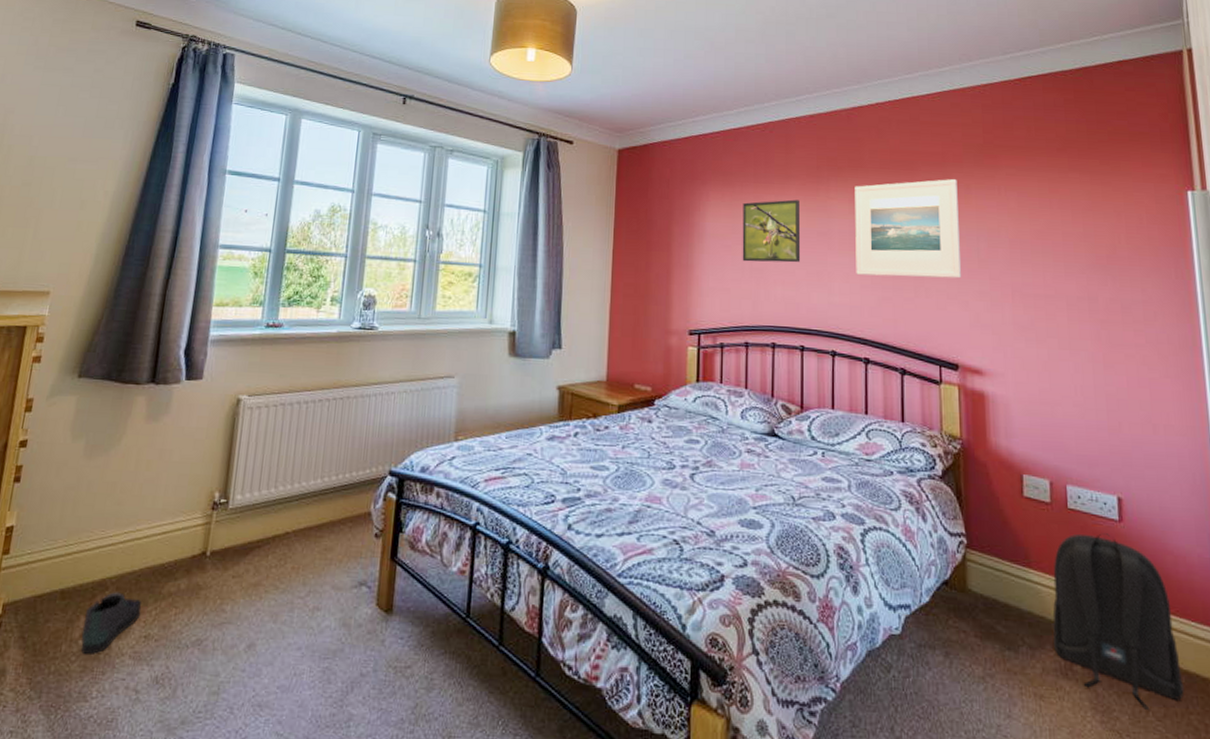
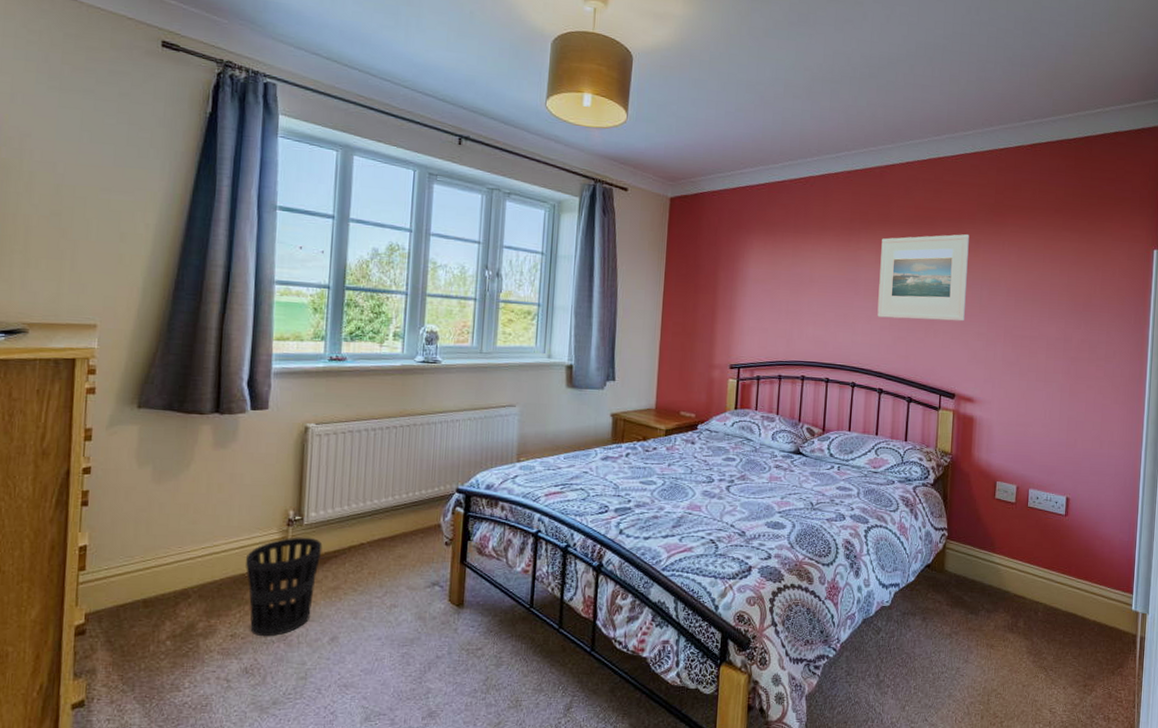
shoe: present [81,592,142,656] -> none [168,599,226,654]
wastebasket: none [164,522,246,640] -> present [245,537,323,637]
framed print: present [742,199,801,263] -> none [779,249,833,306]
backpack: present [1052,533,1184,711] -> none [1004,525,1096,652]

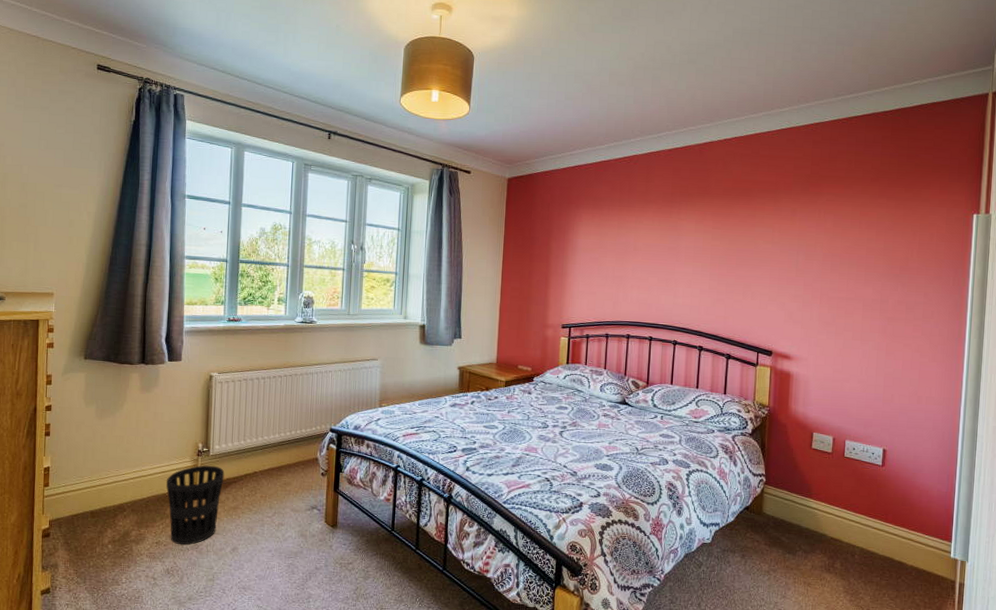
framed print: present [877,234,969,322] -> none [697,204,786,285]

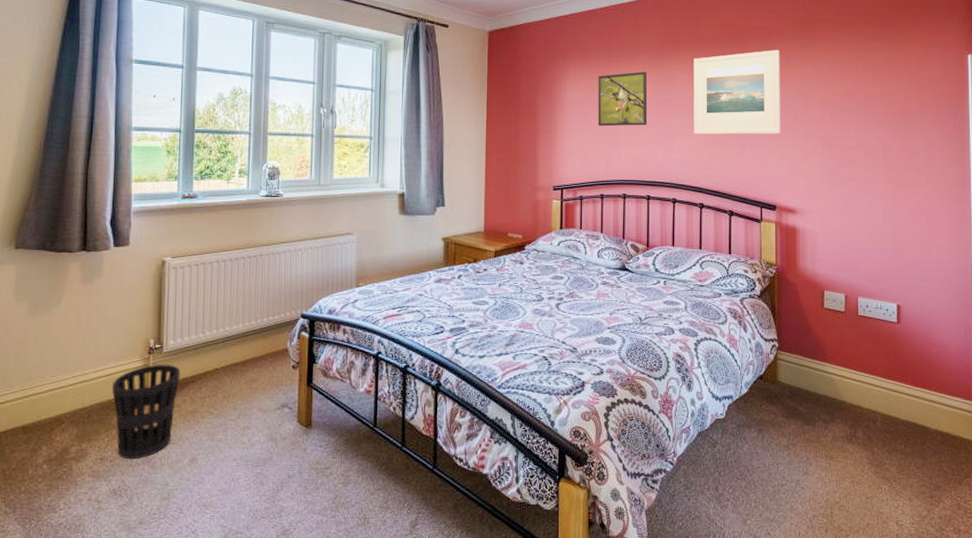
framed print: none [606,220,655,272] -> present [598,71,648,127]
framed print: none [697,204,786,285] -> present [694,50,781,135]

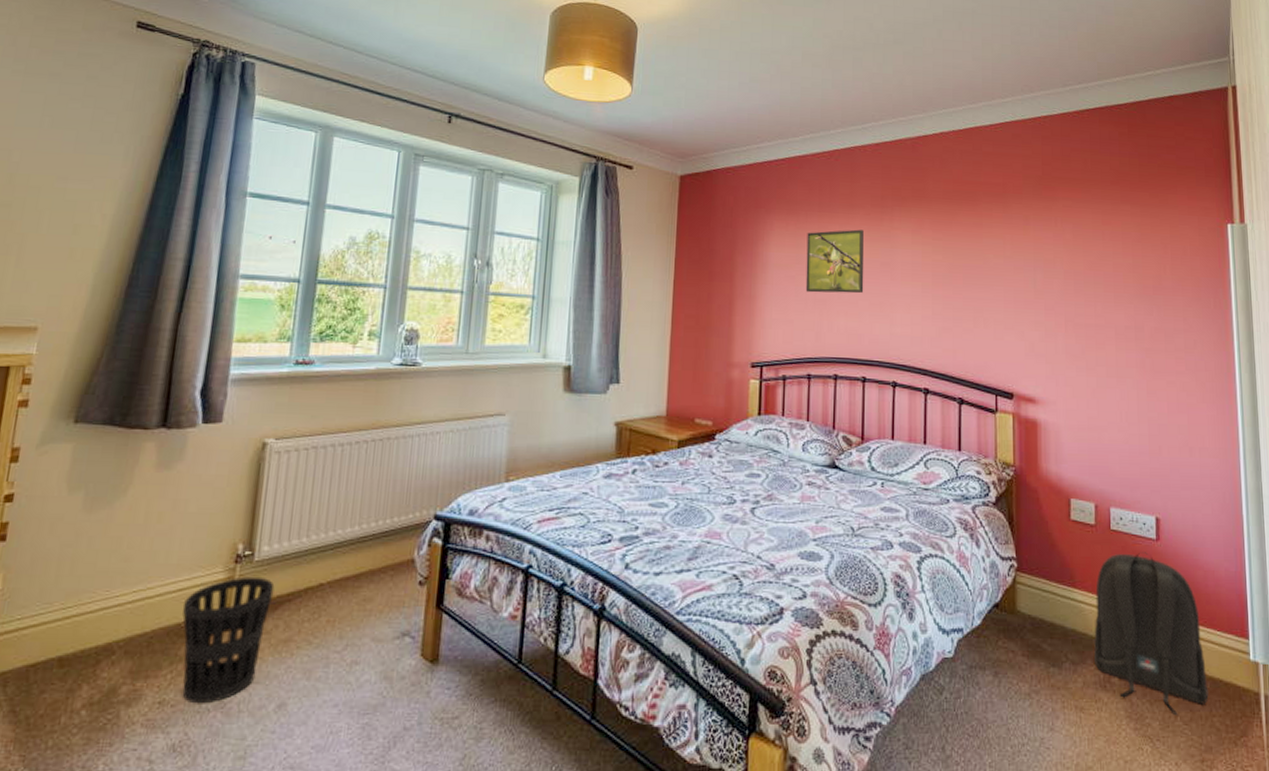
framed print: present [694,50,781,135] -> none [917,210,1019,309]
backpack: none [841,333,939,463] -> present [1093,552,1209,716]

